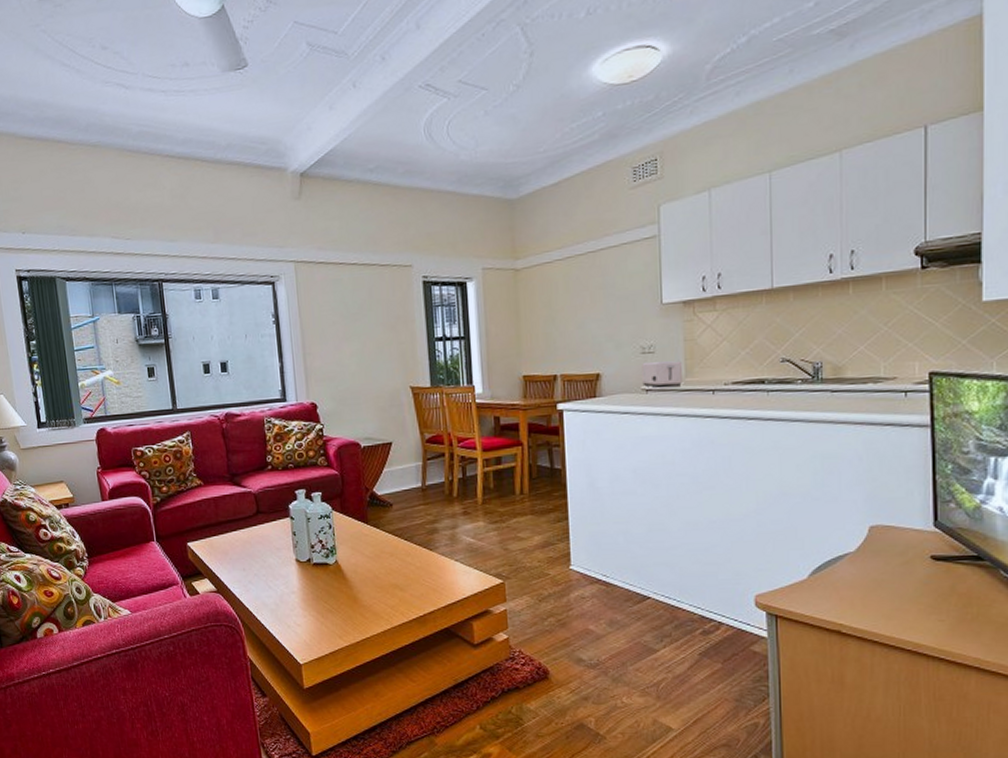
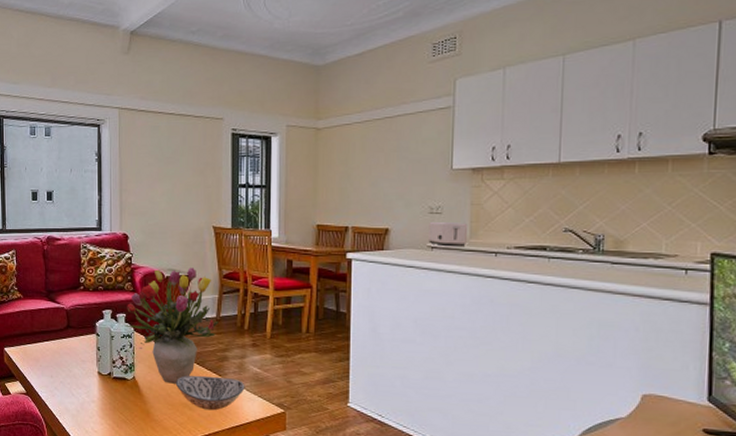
flower arrangement: none [321,434,425,564] -> present [124,267,219,384]
decorative bowl: none [382,551,459,589] -> present [175,375,245,411]

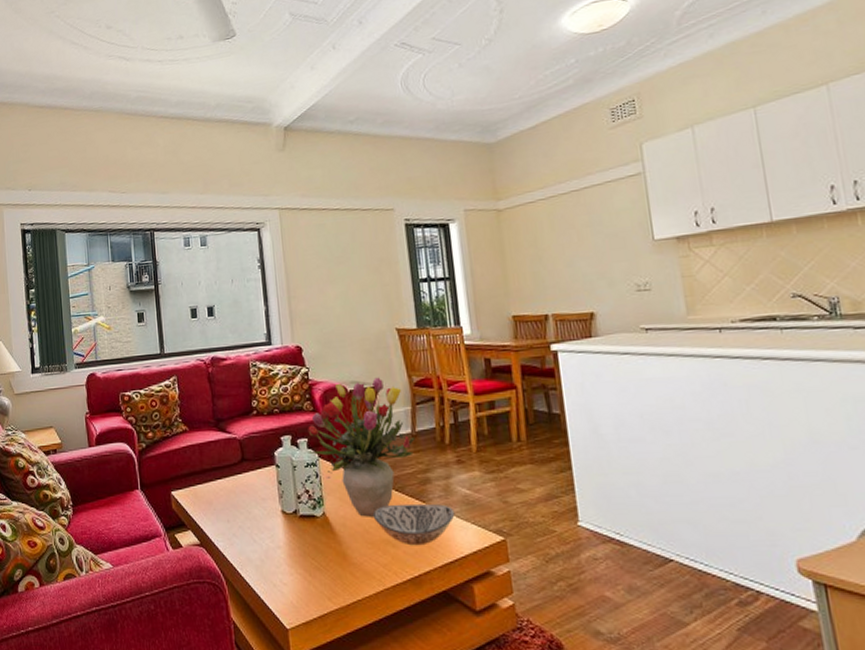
toaster: present [428,221,467,246] -> none [638,297,684,326]

